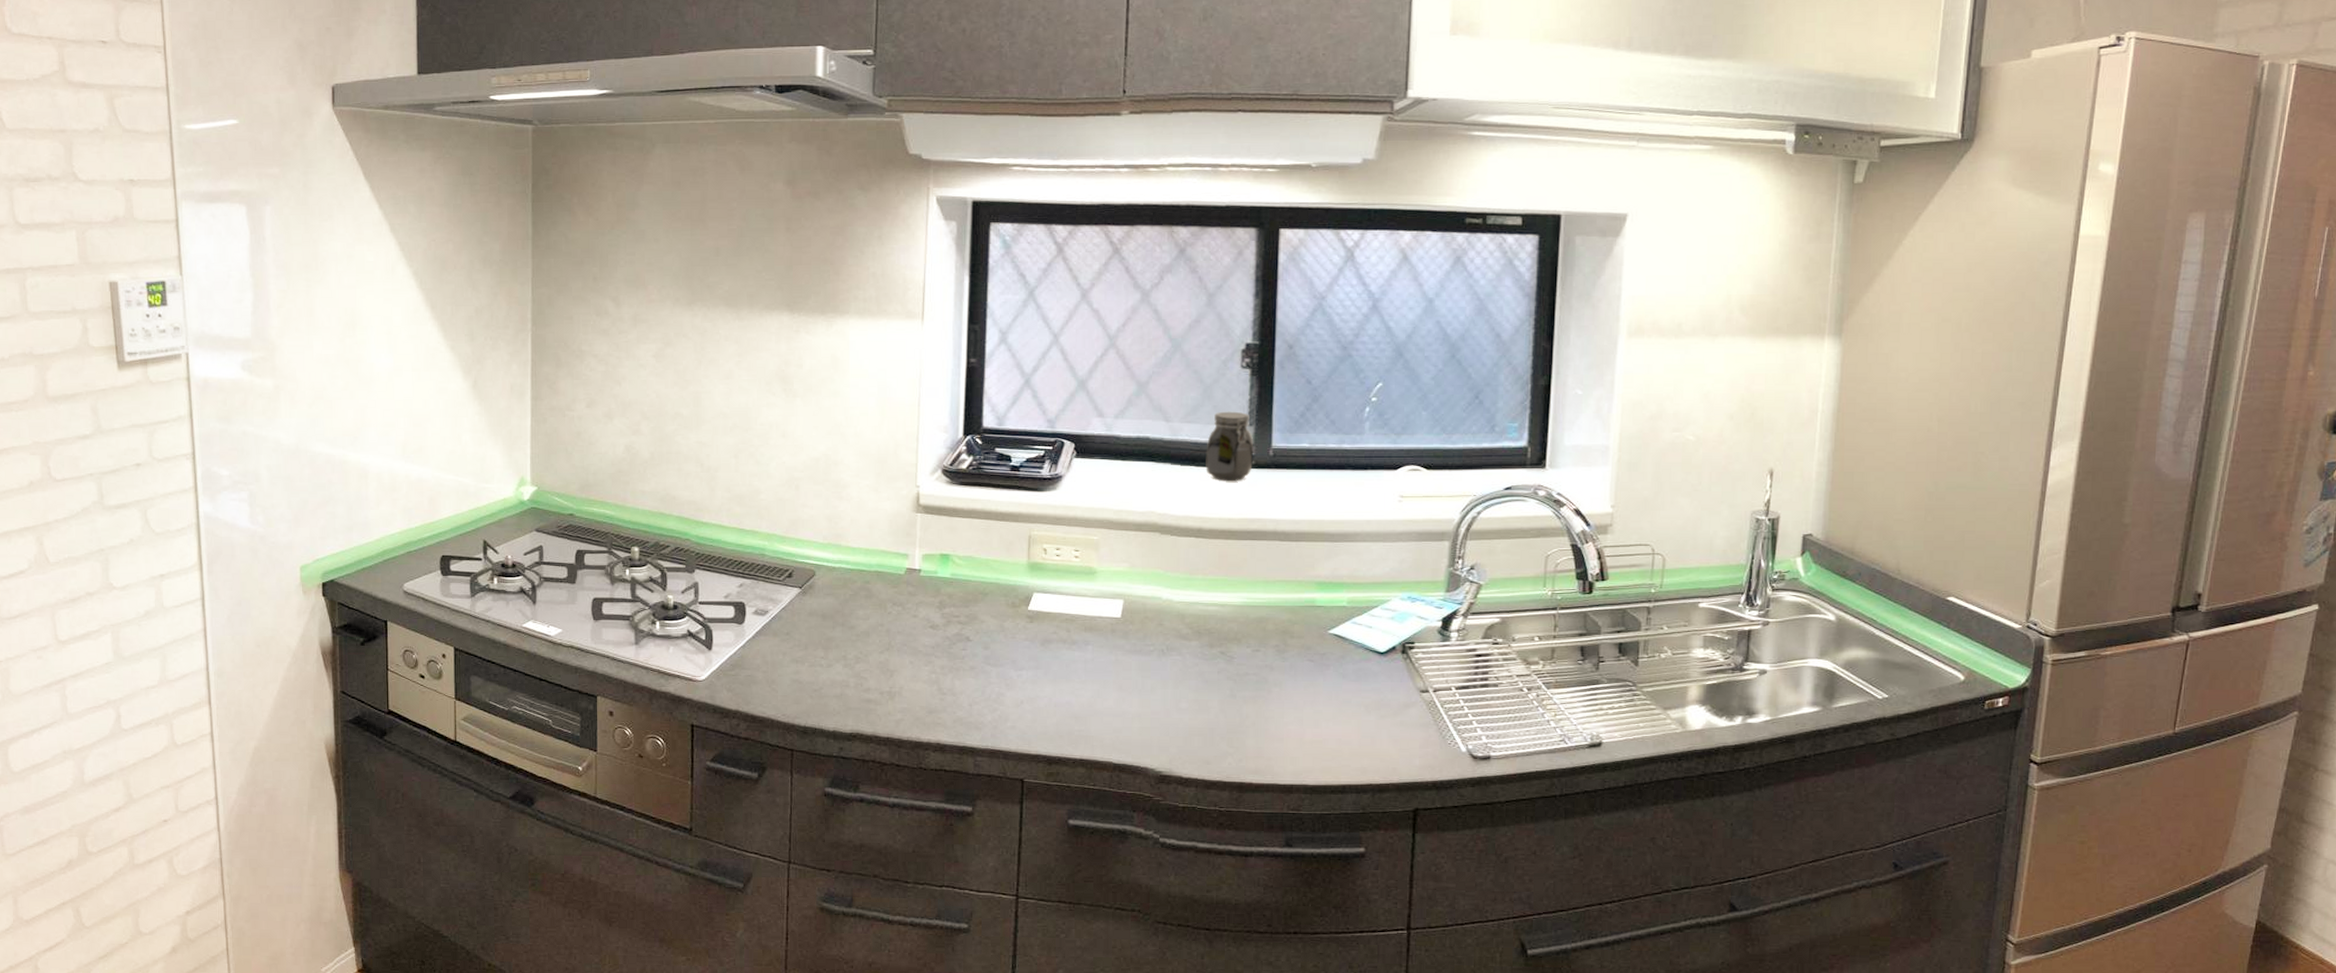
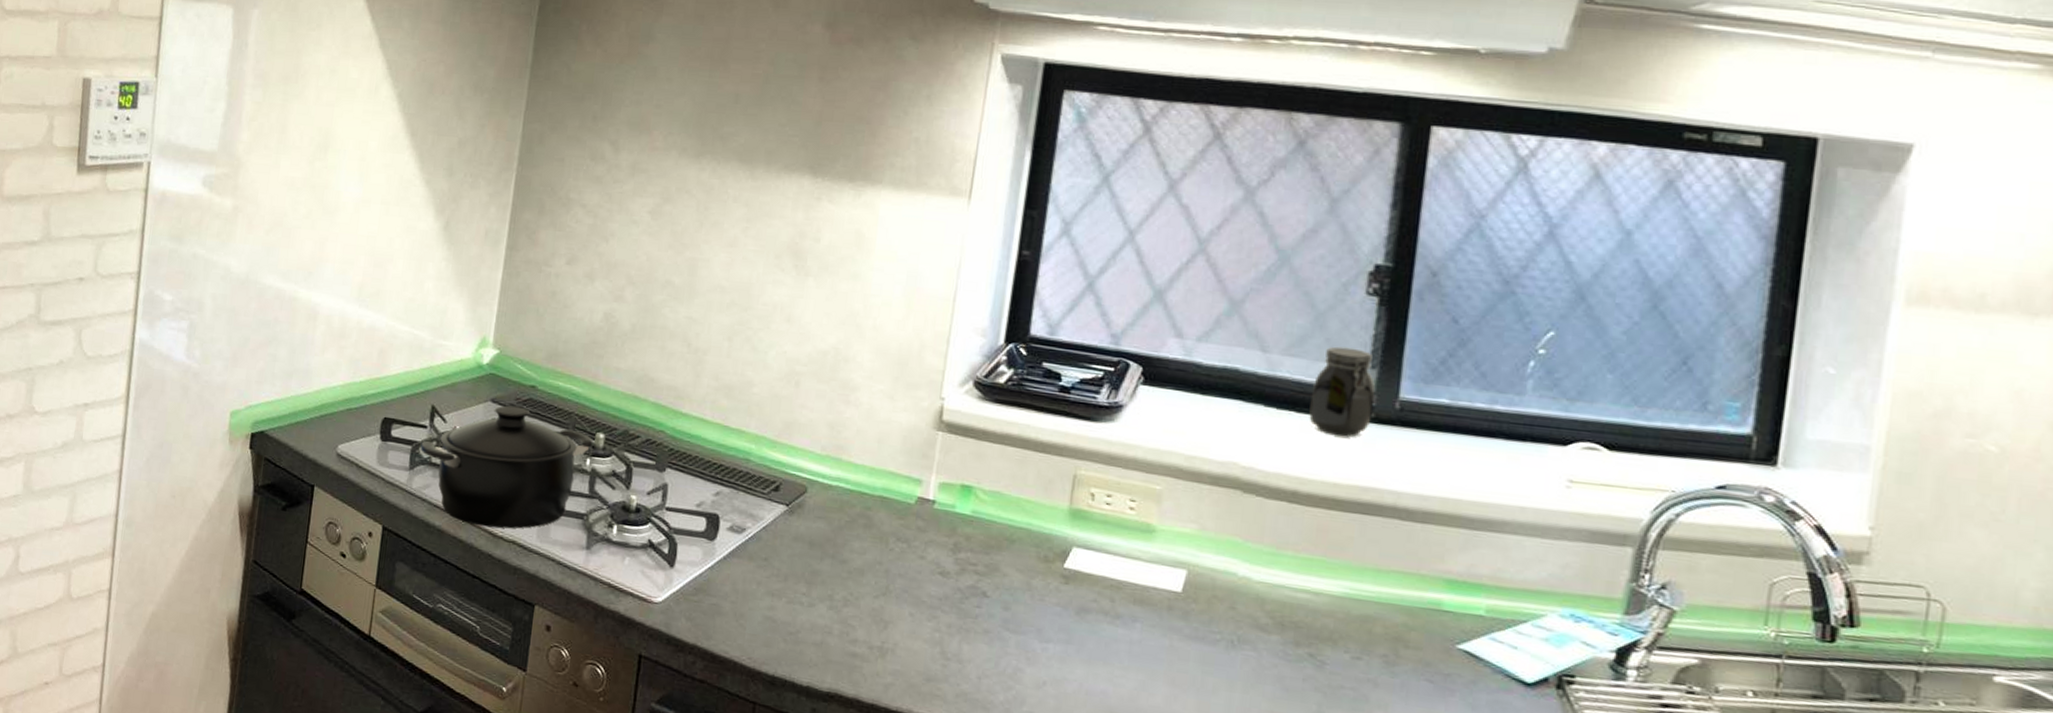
saucepan: none [478,533,630,637] -> present [420,405,593,529]

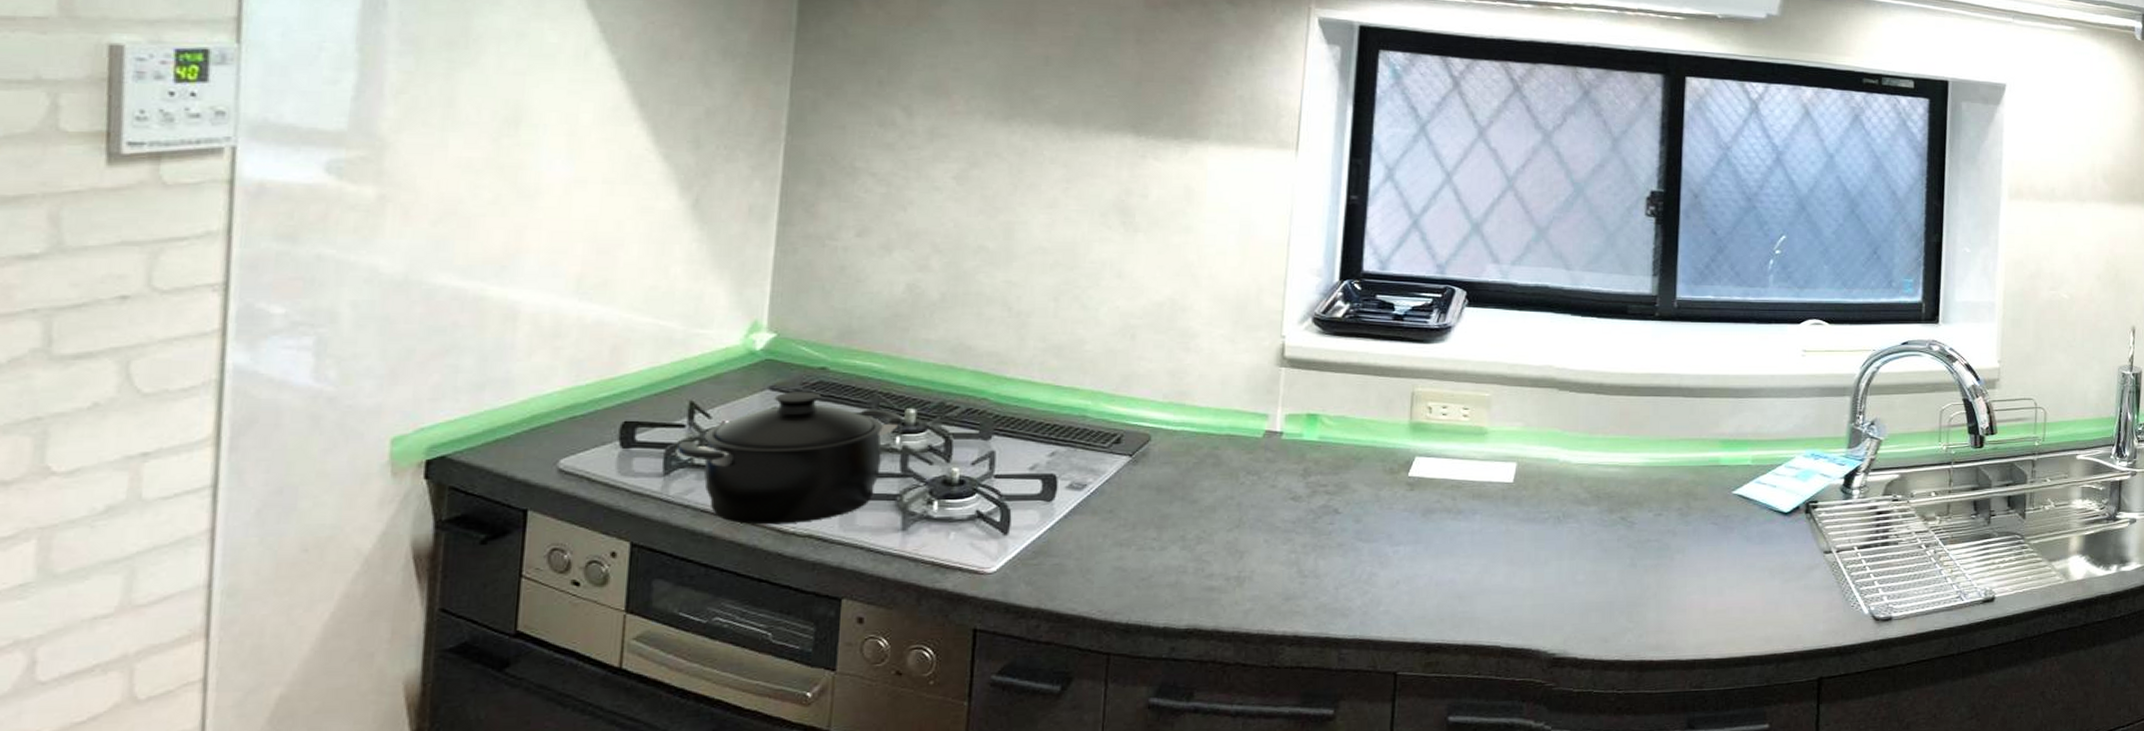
jar: present [1309,346,1375,437] -> none [1608,260,1657,333]

